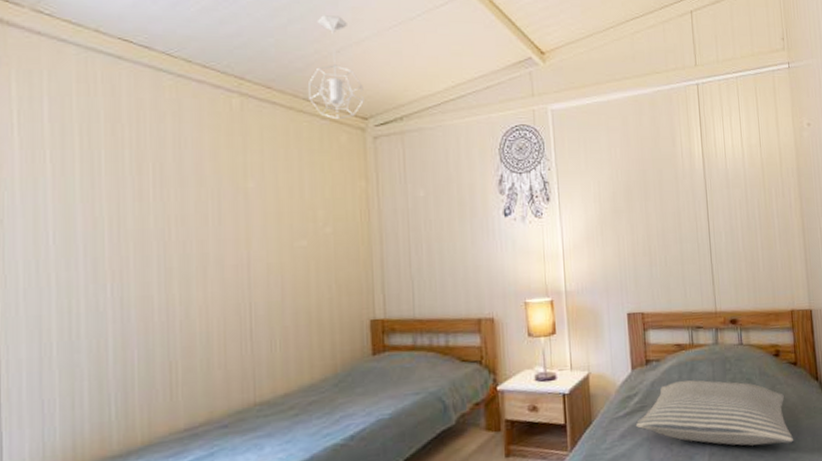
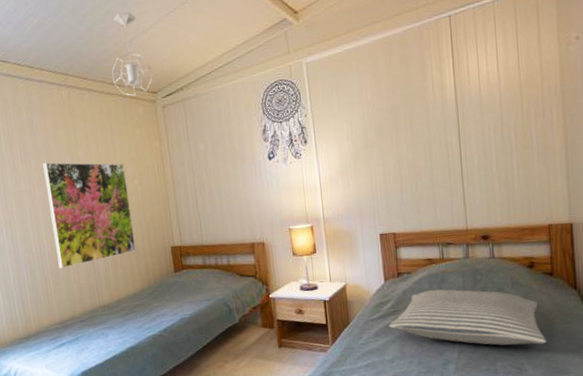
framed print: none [189,193,320,347] -> present [43,162,136,269]

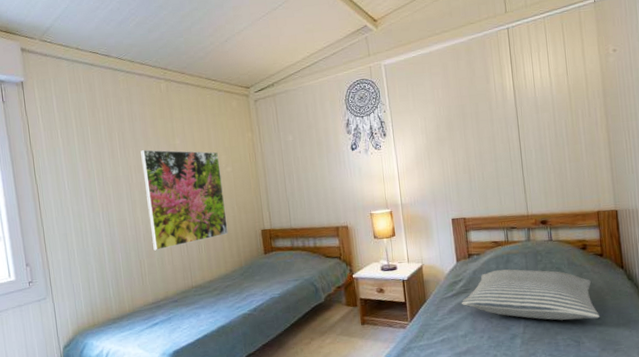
pendant light: present [112,12,153,97] -> none [208,15,246,91]

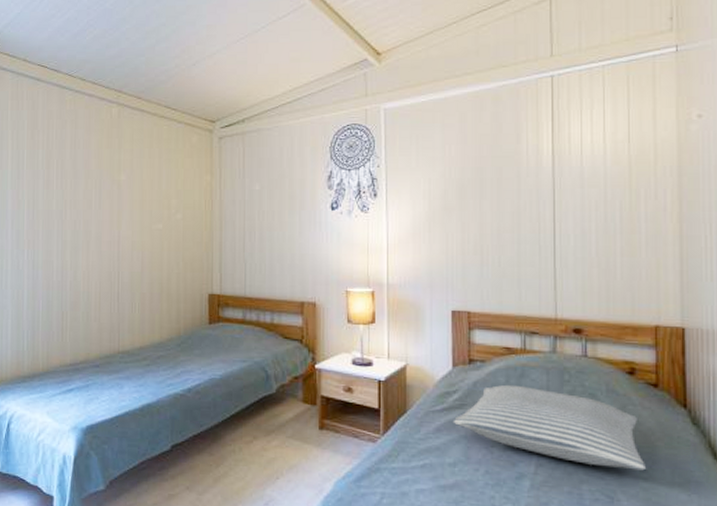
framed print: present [141,149,228,251] -> none [79,183,169,303]

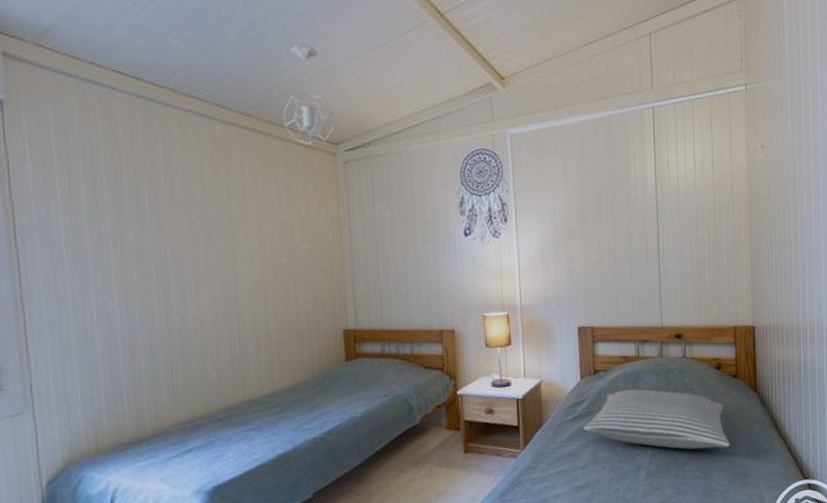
pendant light: none [169,34,213,124] -> present [283,44,335,146]

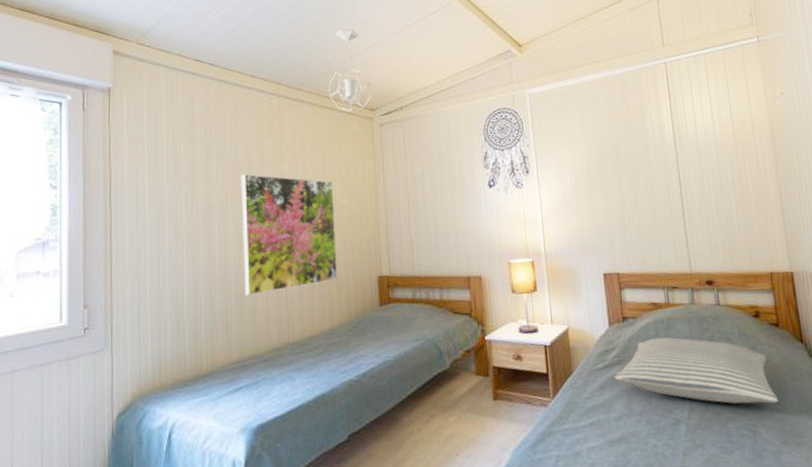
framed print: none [180,214,299,351] -> present [241,174,338,296]

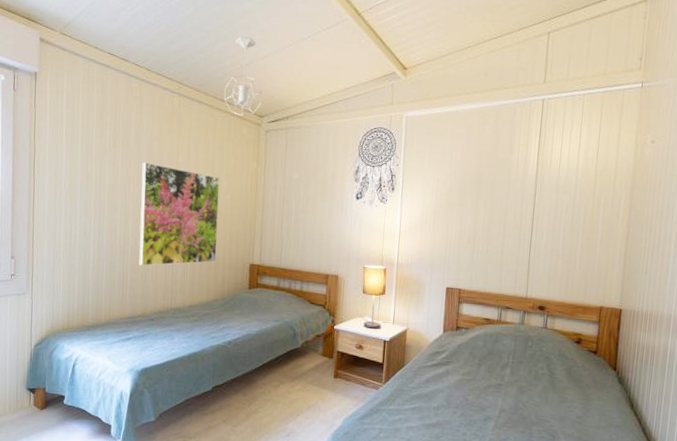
pillow: present [615,337,779,404] -> none [440,347,582,417]

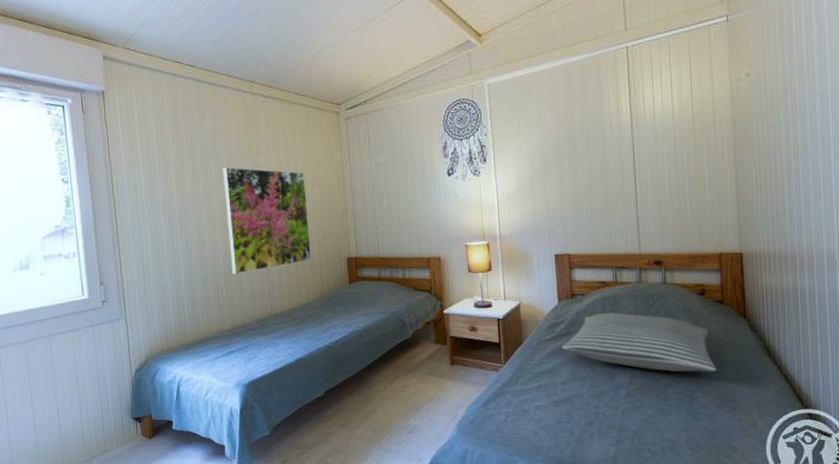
pendant light: present [224,37,263,117] -> none [297,25,337,107]
pillow: none [440,347,582,417] -> present [562,312,718,372]

